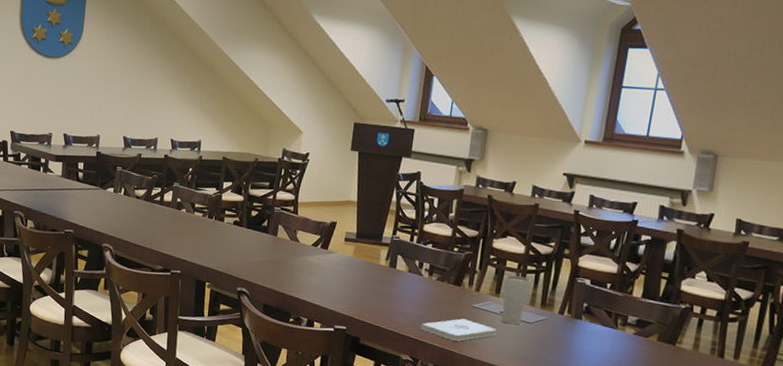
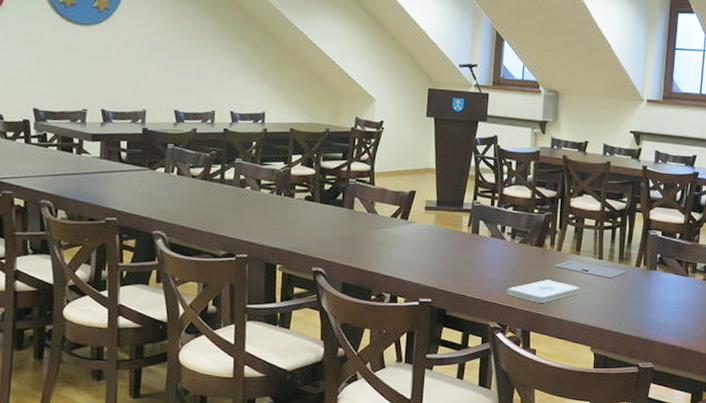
drinking glass: present [500,274,532,325] -> none [582,232,609,281]

